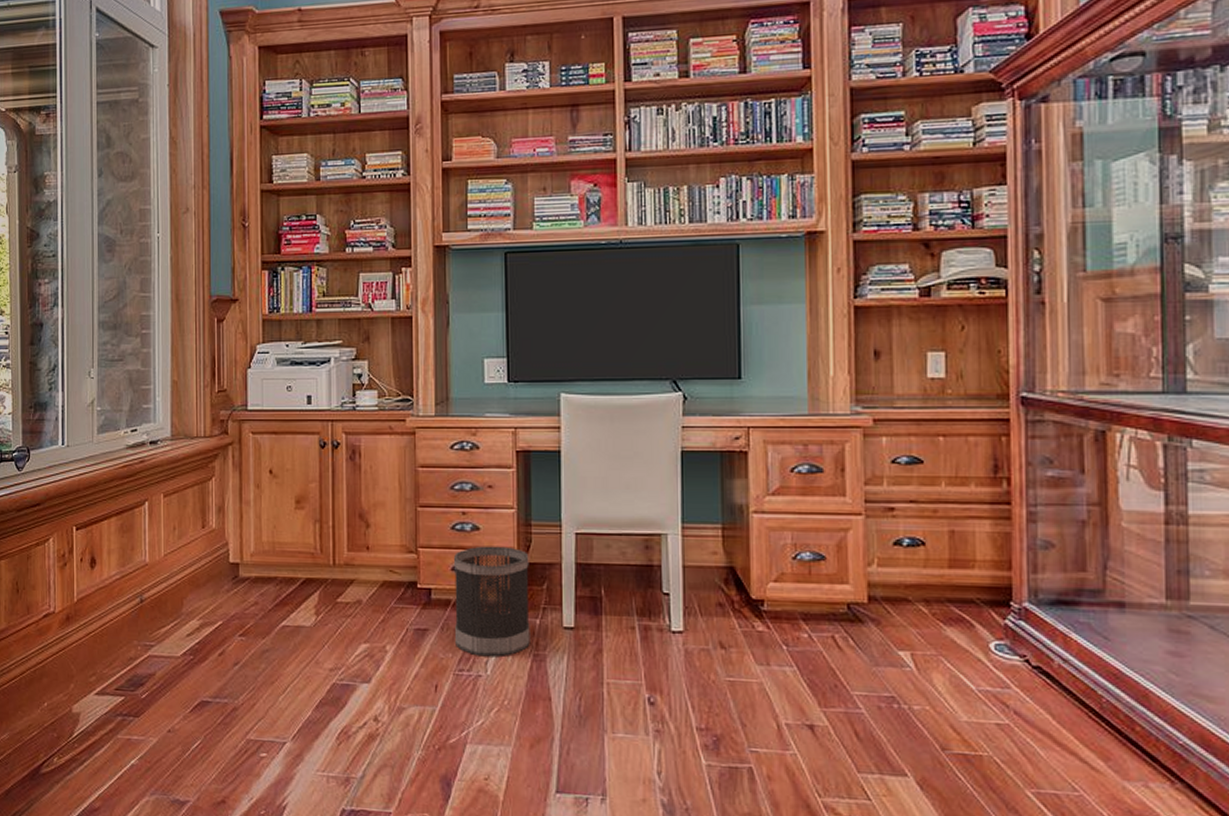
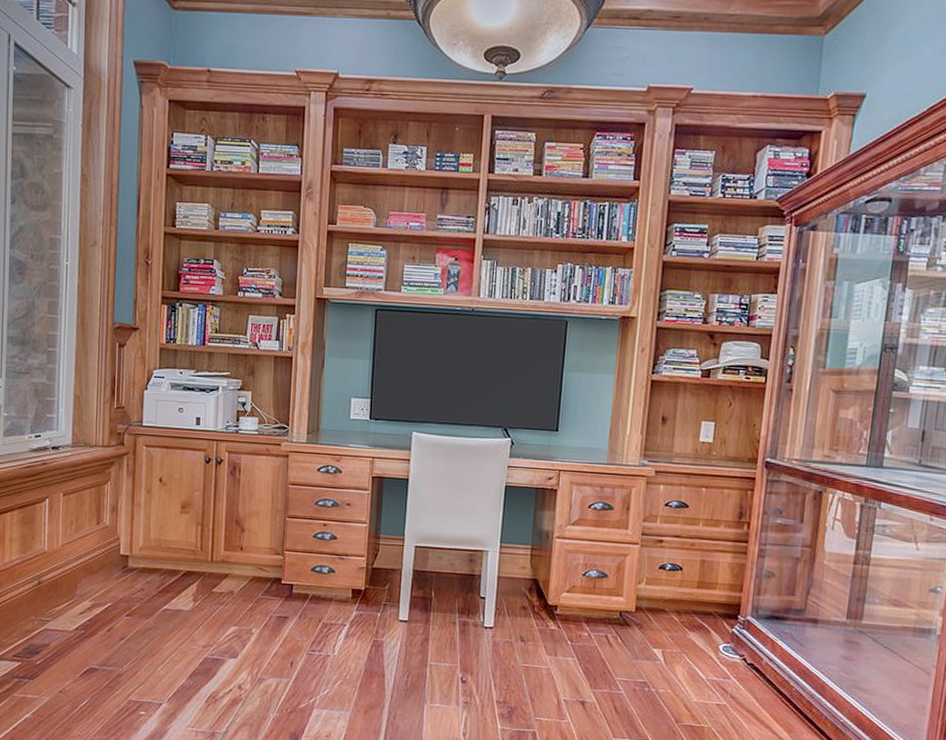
wastebasket: present [453,546,530,657] -> none [310,552,376,641]

